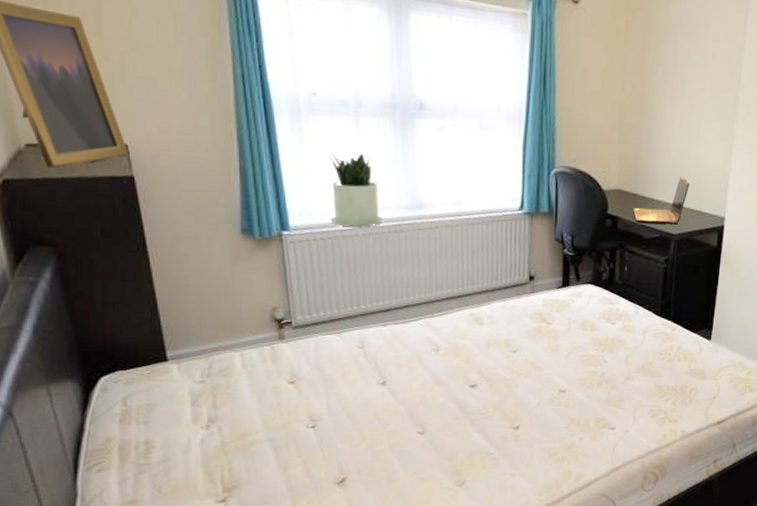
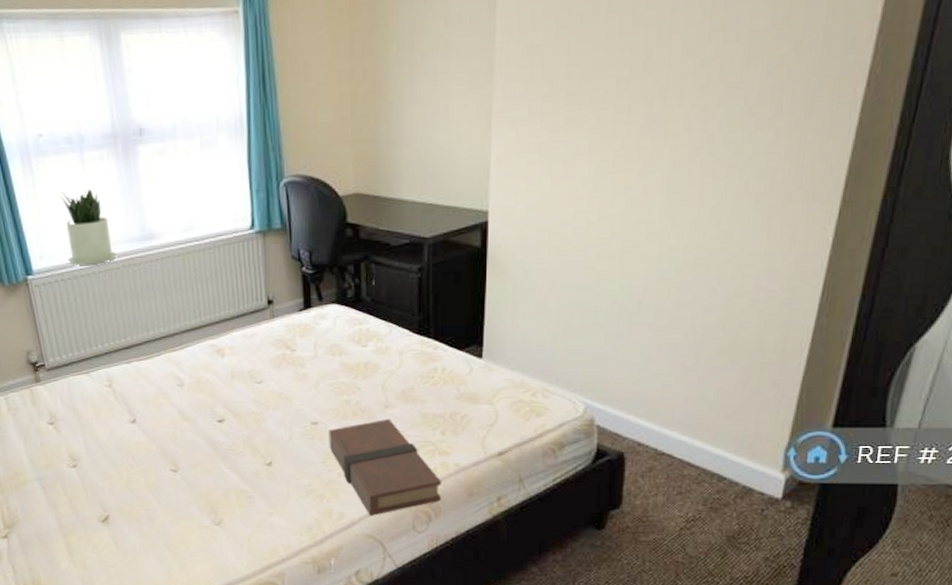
book: none [574,389,670,476] -> present [329,418,442,516]
laptop: present [633,175,690,225] -> none [376,167,441,229]

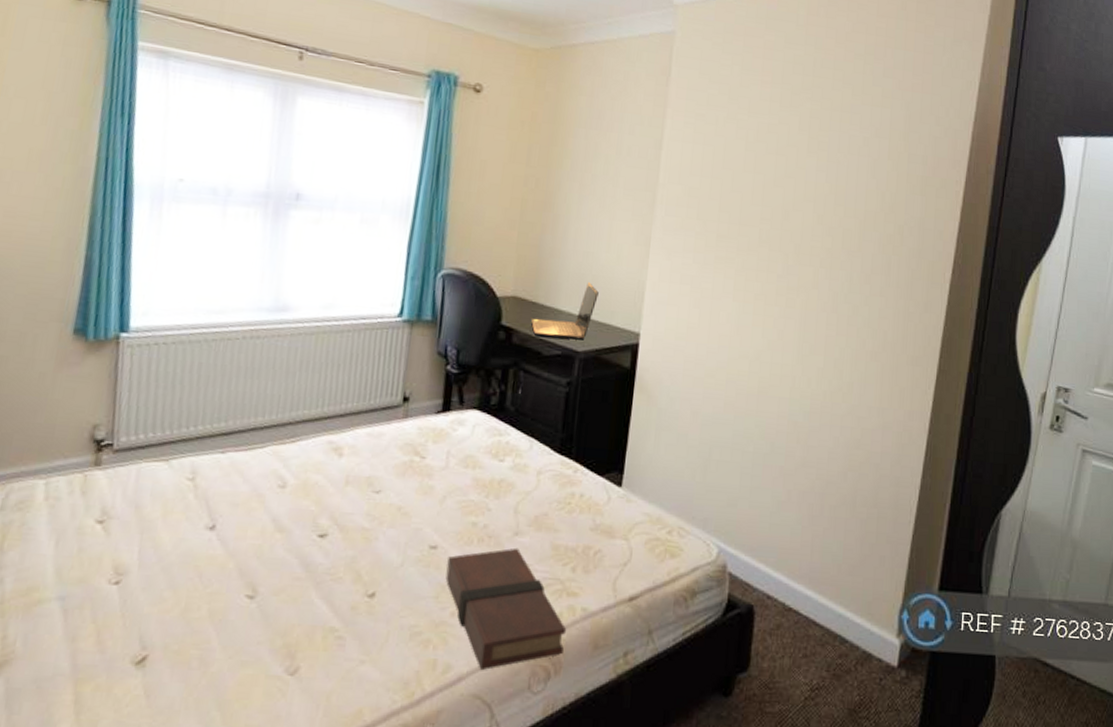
planter: present [61,189,118,266] -> none [177,245,241,332]
laptop: none [376,167,441,229] -> present [531,282,599,340]

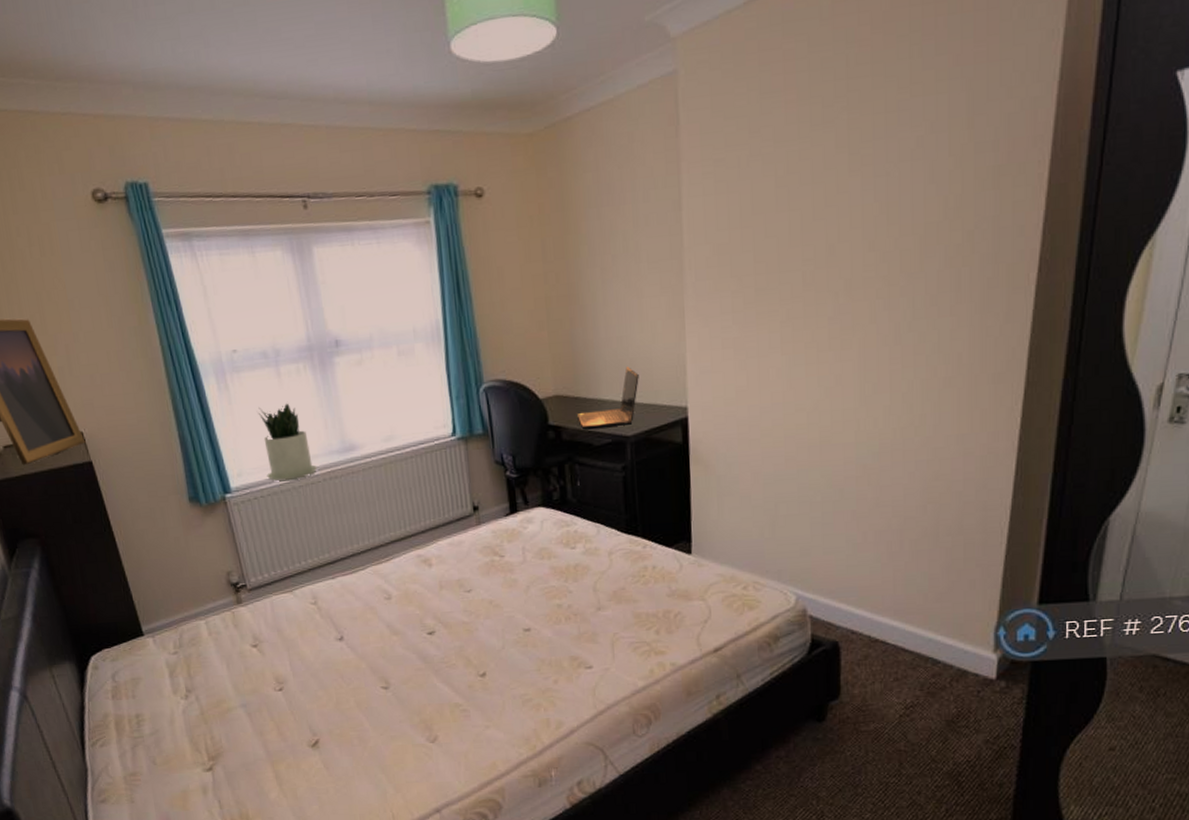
planter: none [177,245,241,332] -> present [258,403,318,482]
book: present [445,547,567,670] -> none [542,620,660,722]

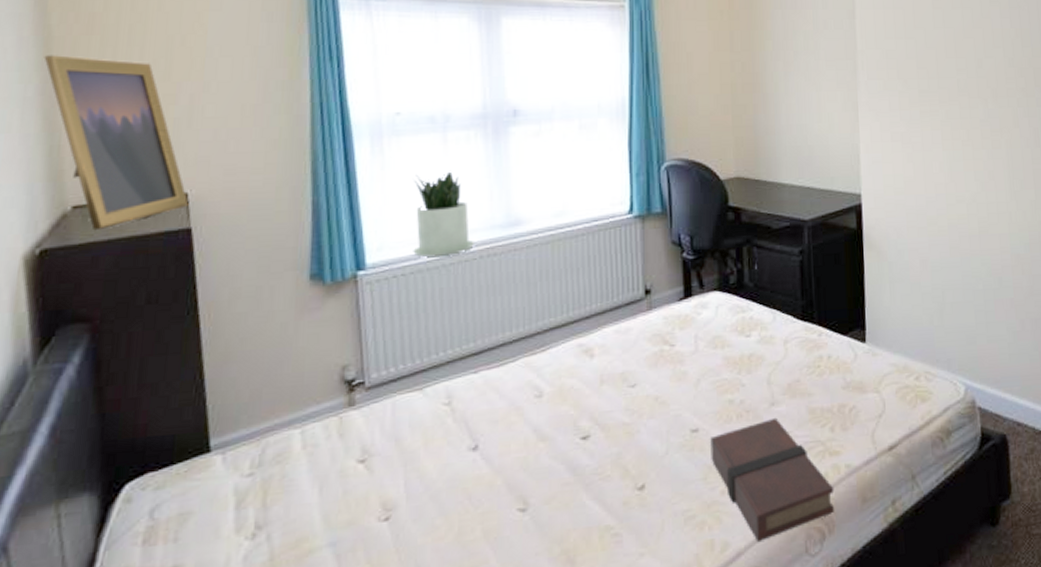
book: none [542,620,660,722] -> present [710,417,834,541]
laptop: present [577,367,639,430] -> none [757,153,817,212]

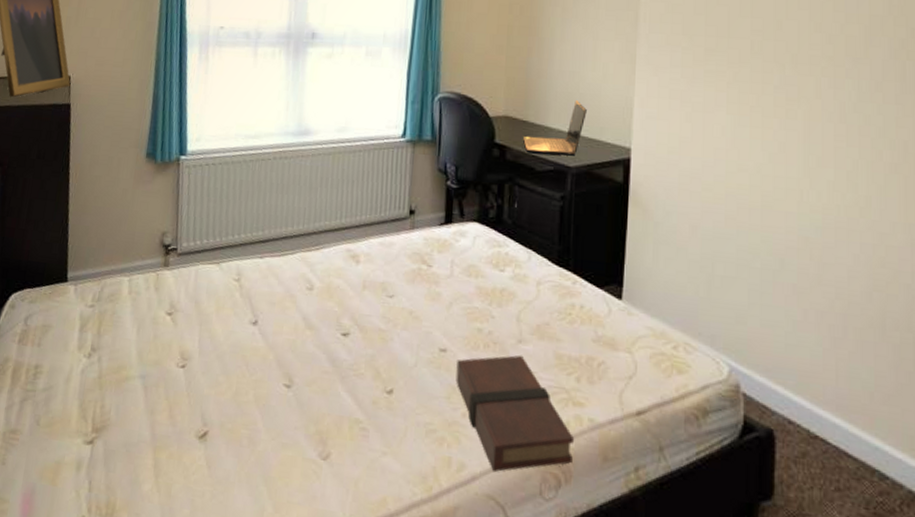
planter: present [413,171,476,258] -> none [222,81,272,154]
laptop: none [757,153,817,212] -> present [523,100,587,156]

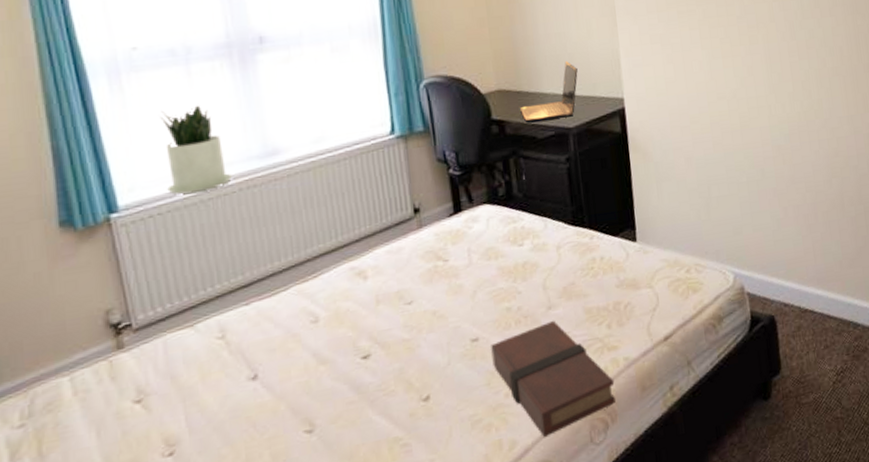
planter: none [222,81,272,154] -> present [160,105,233,195]

